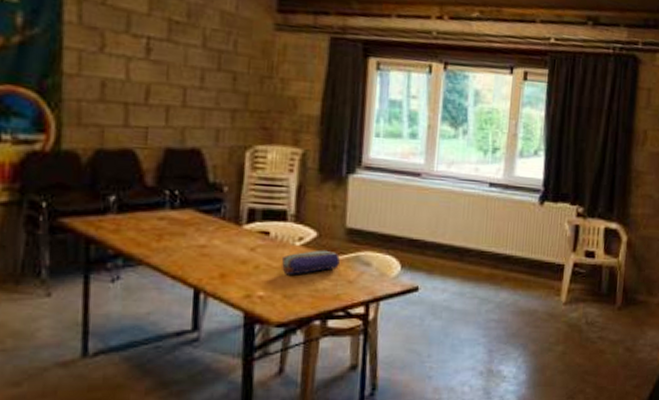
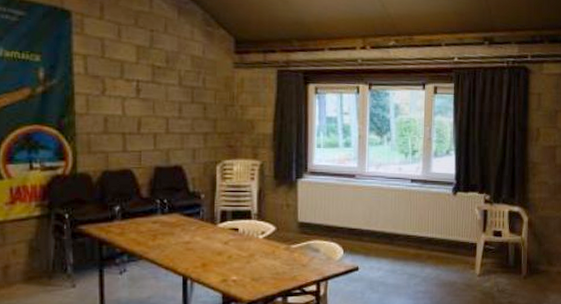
pencil case: present [282,249,340,275] -> none [249,241,294,262]

